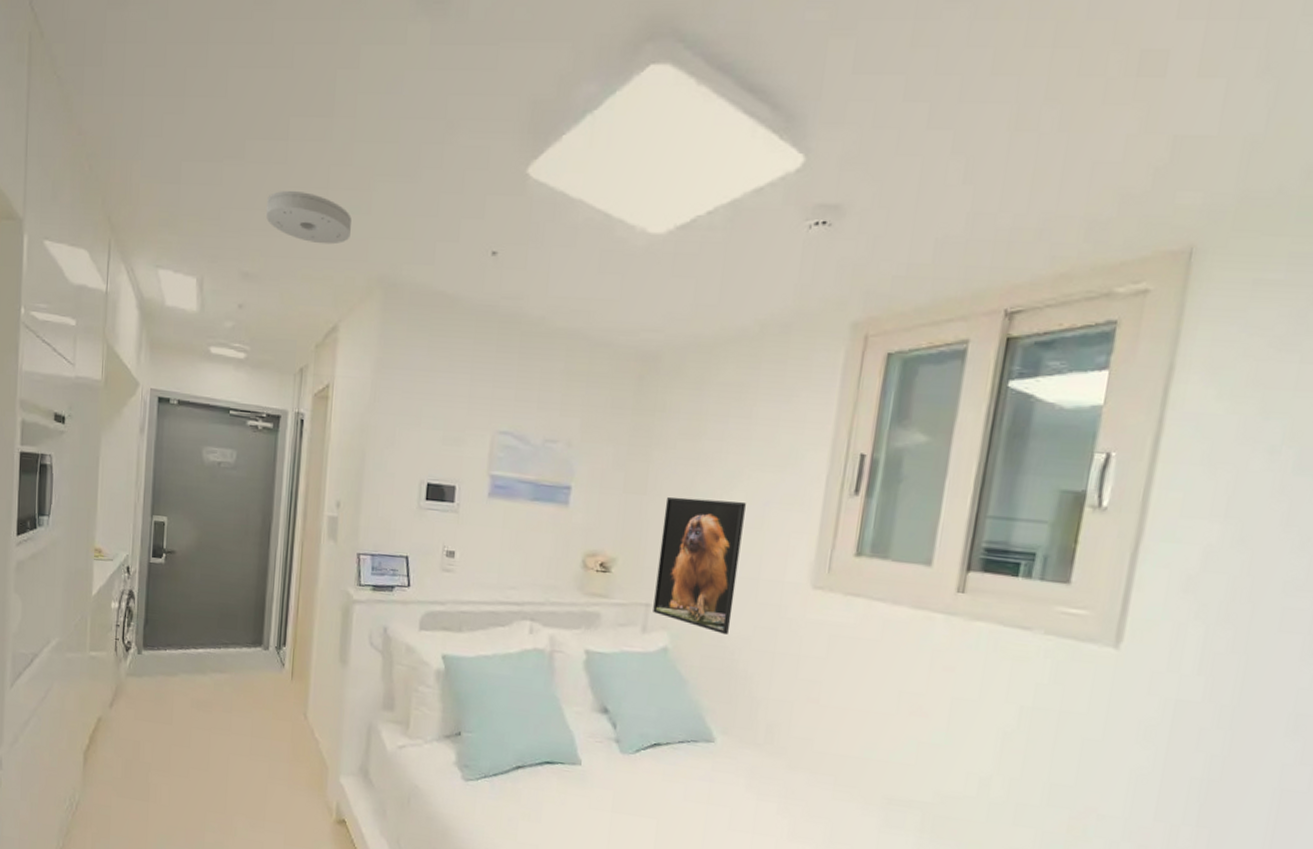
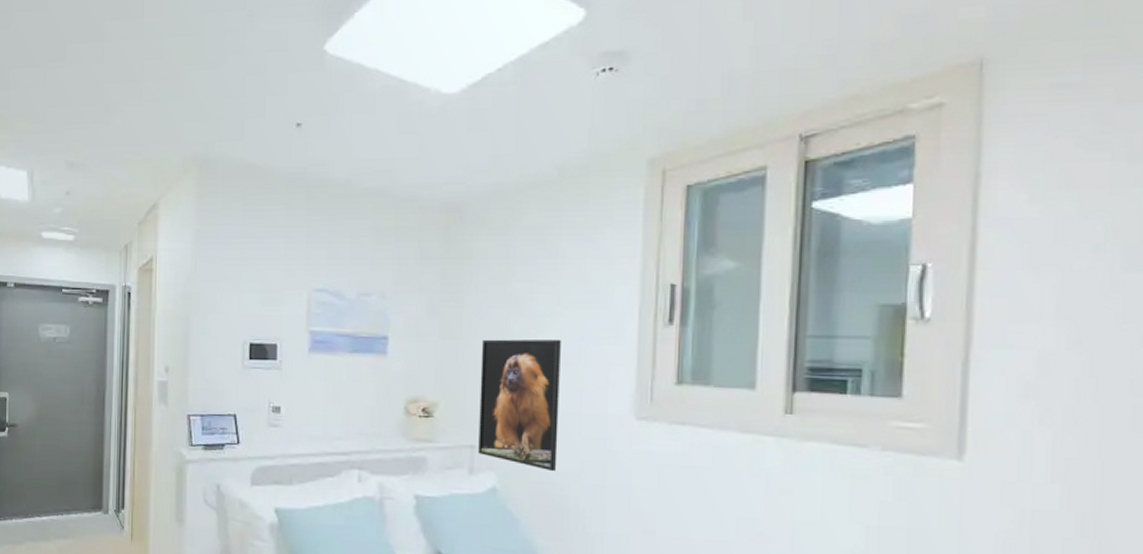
smoke detector: present [266,190,352,245] -> none [88,85,165,131]

